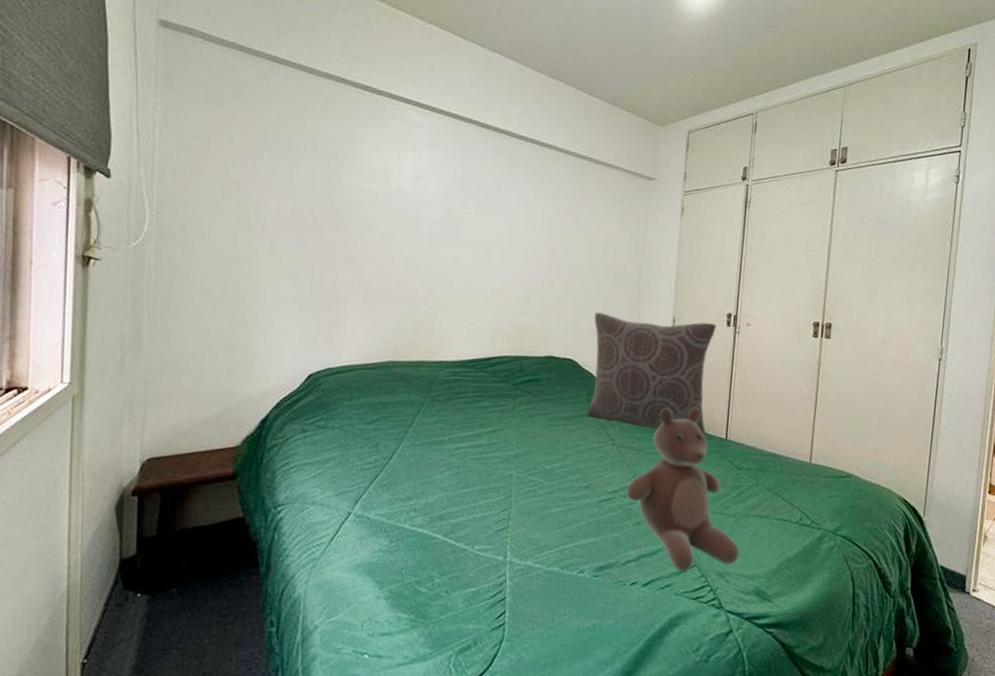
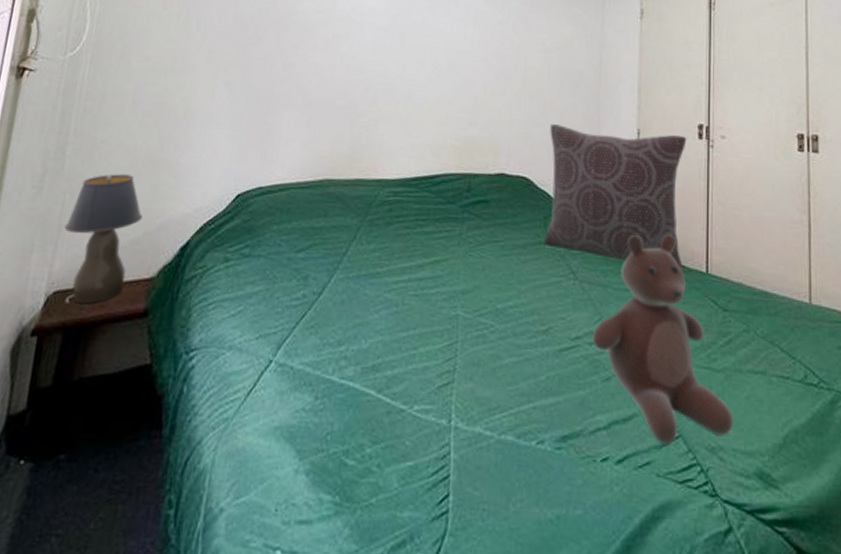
table lamp: none [150,356,222,470] -> present [64,174,143,305]

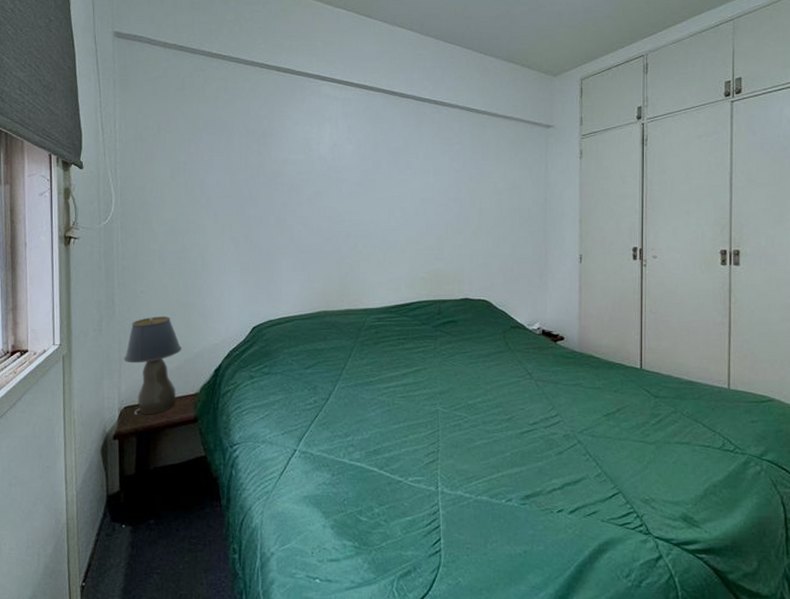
pillow: present [543,124,687,275] -> none [503,255,623,371]
teddy bear: present [592,234,733,445] -> none [547,340,663,499]

